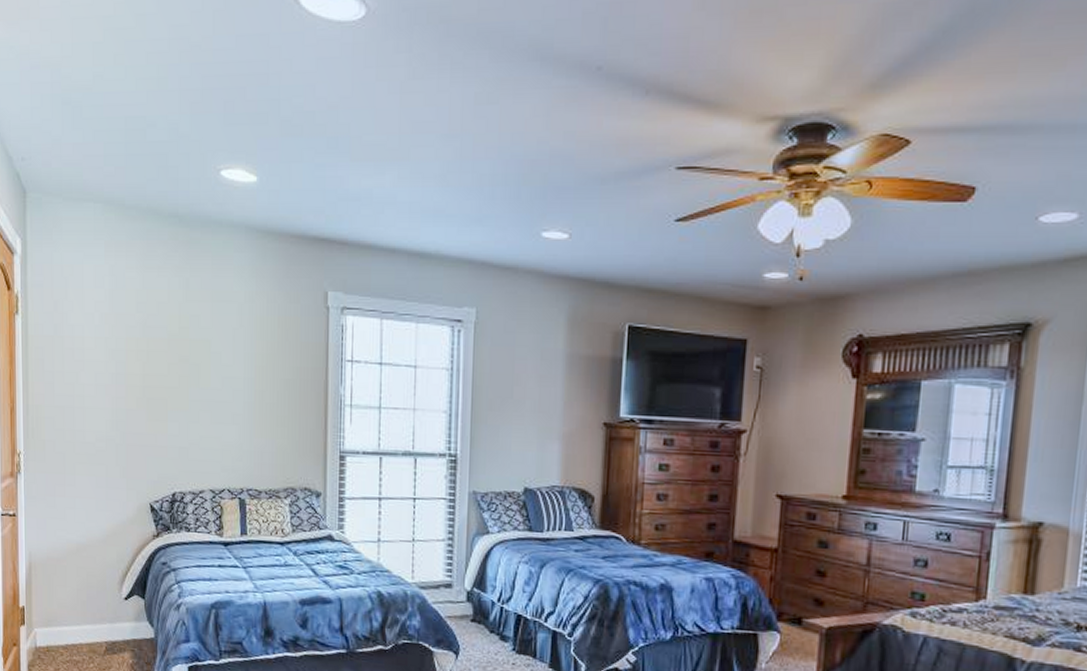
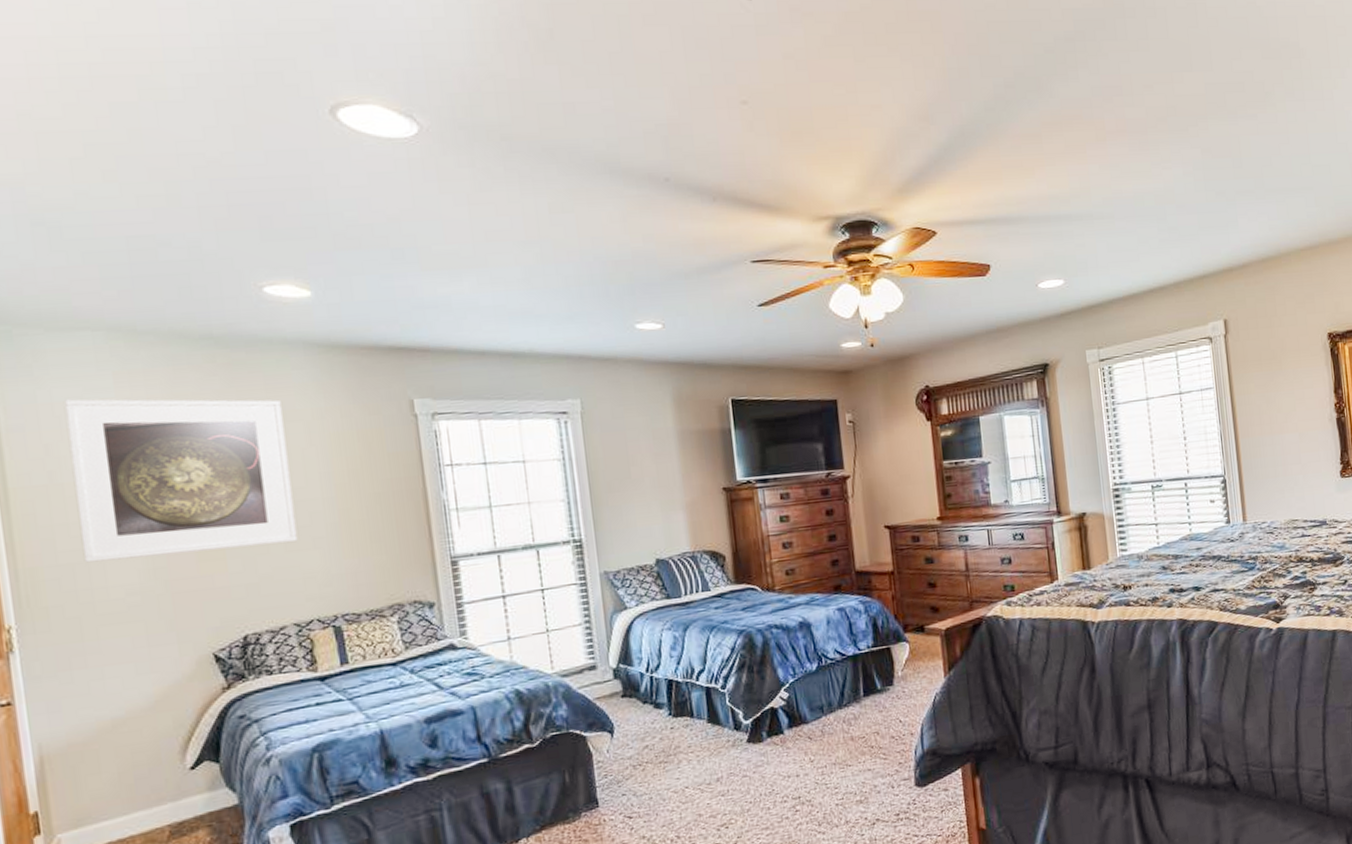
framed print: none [70,263,222,414] -> present [63,398,298,563]

